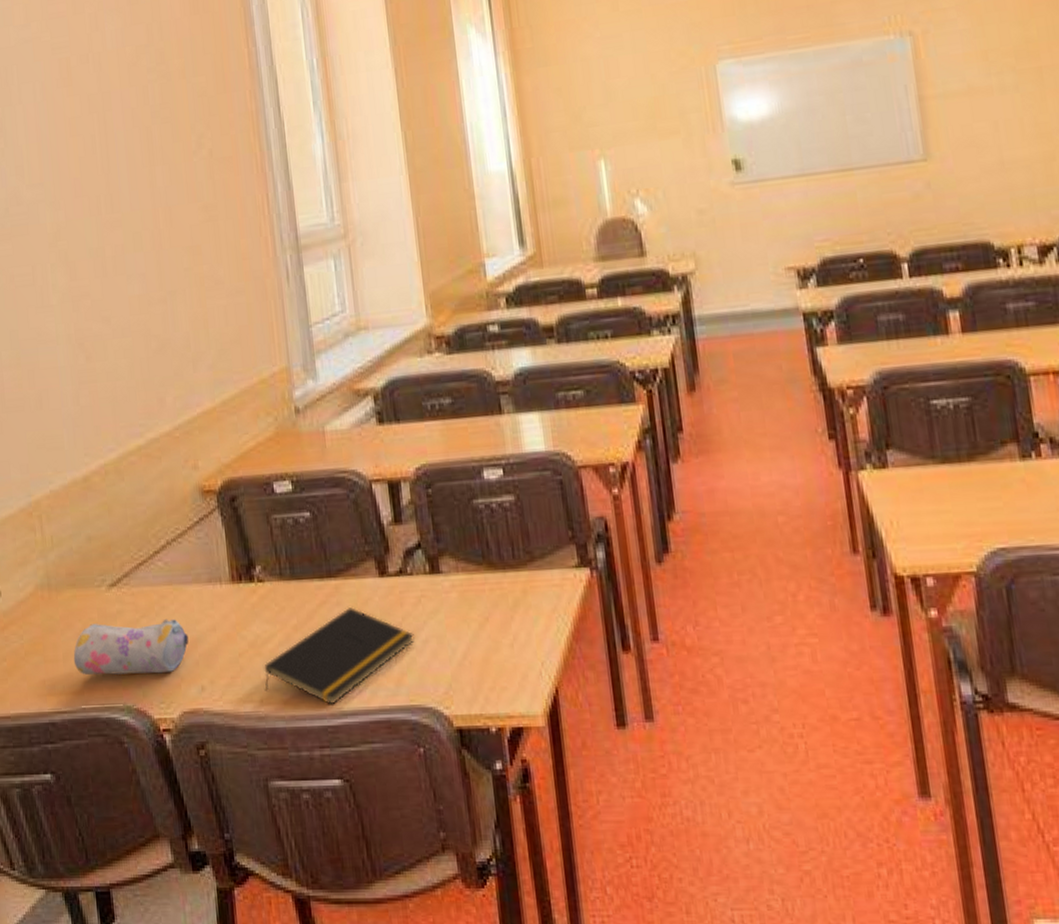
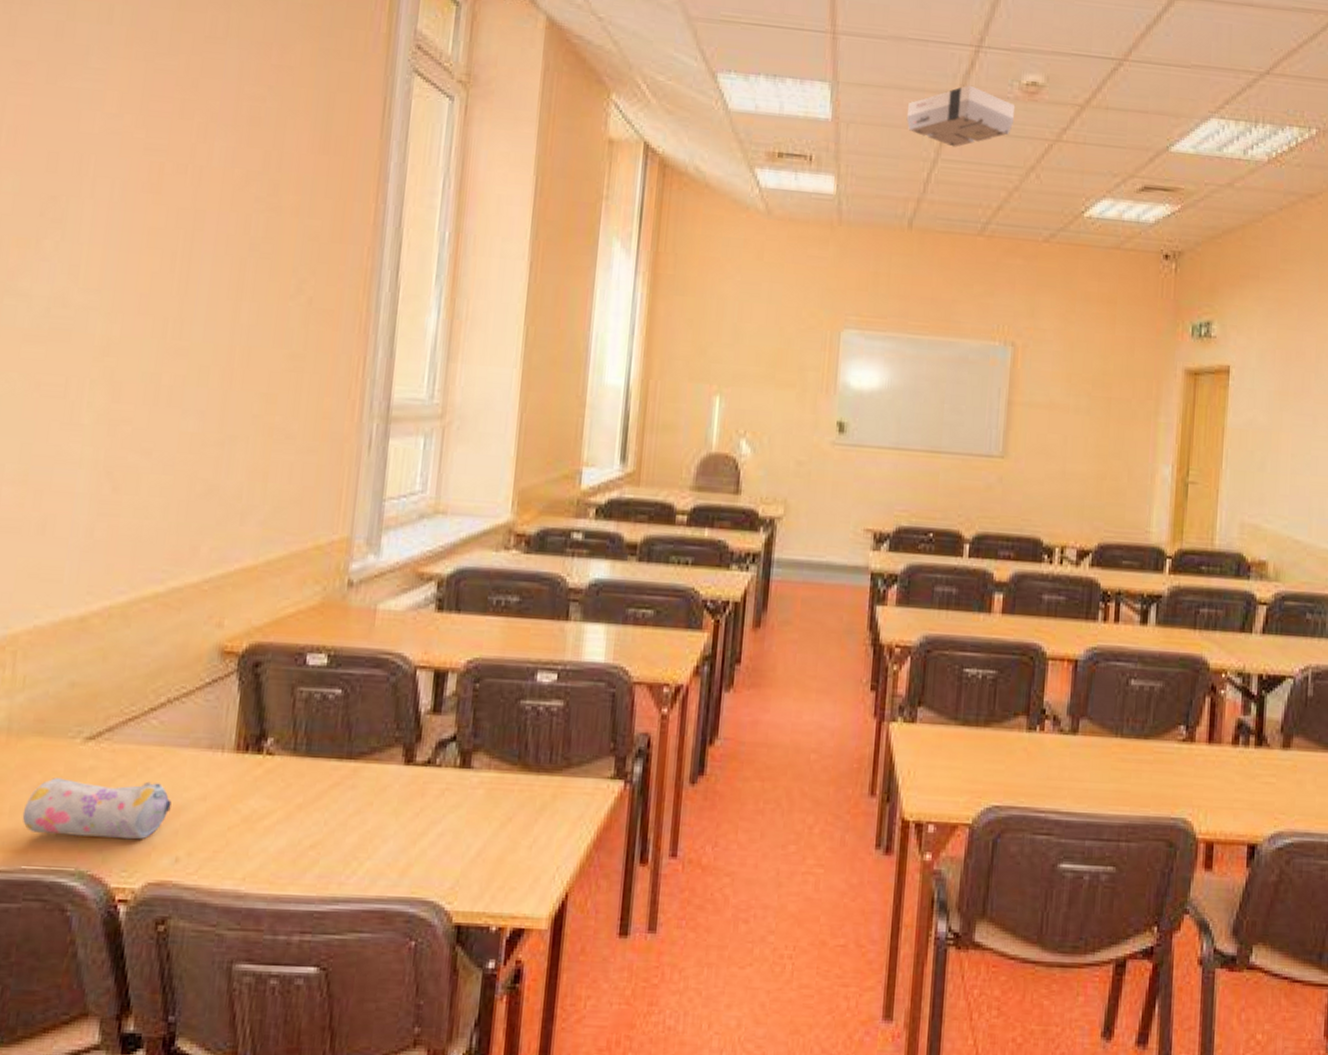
notepad: present [264,607,414,705] -> none [250,792,430,890]

